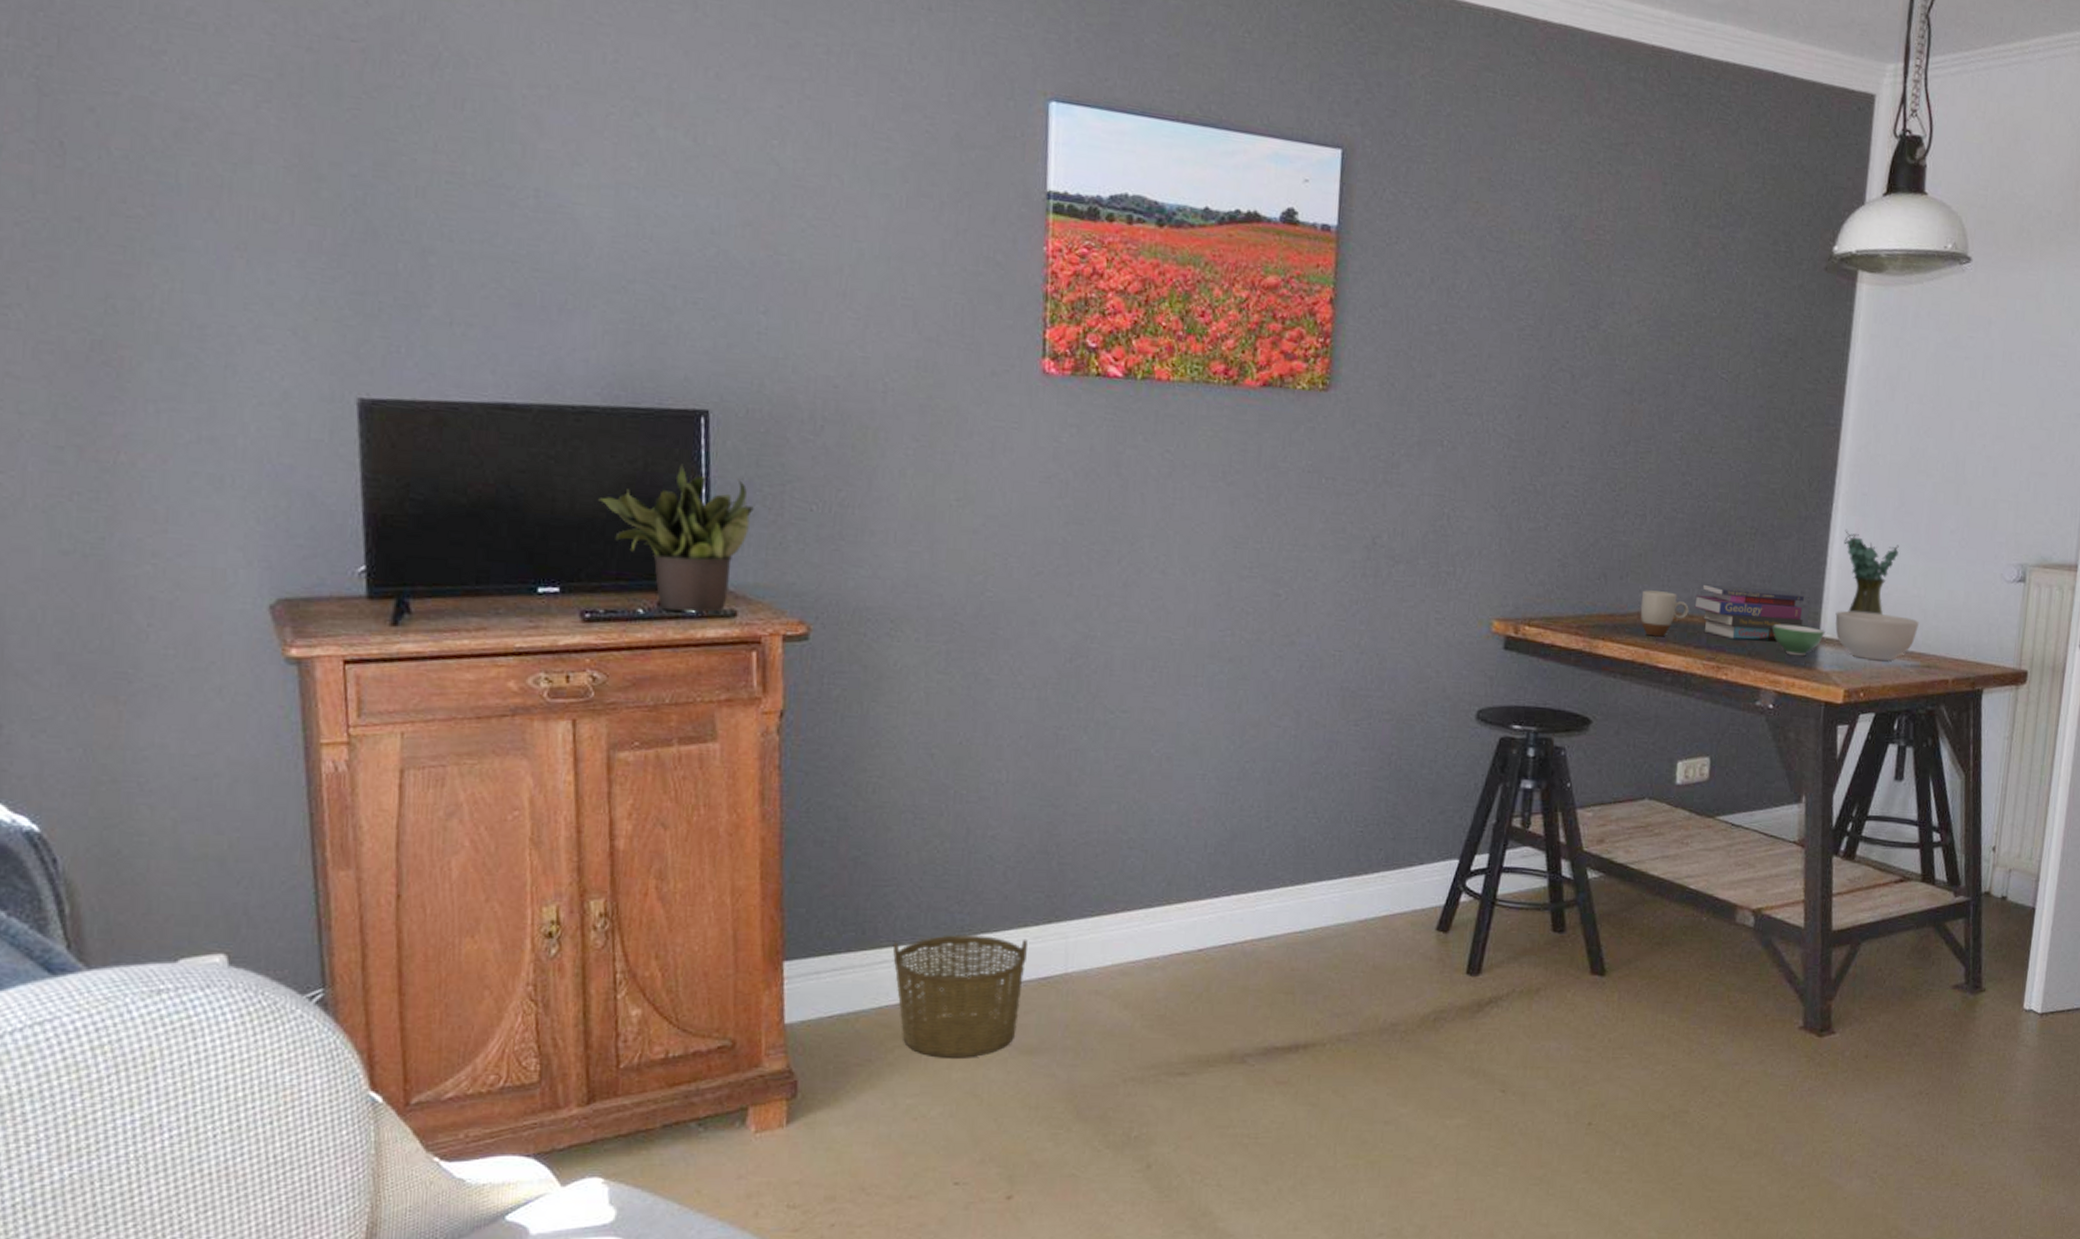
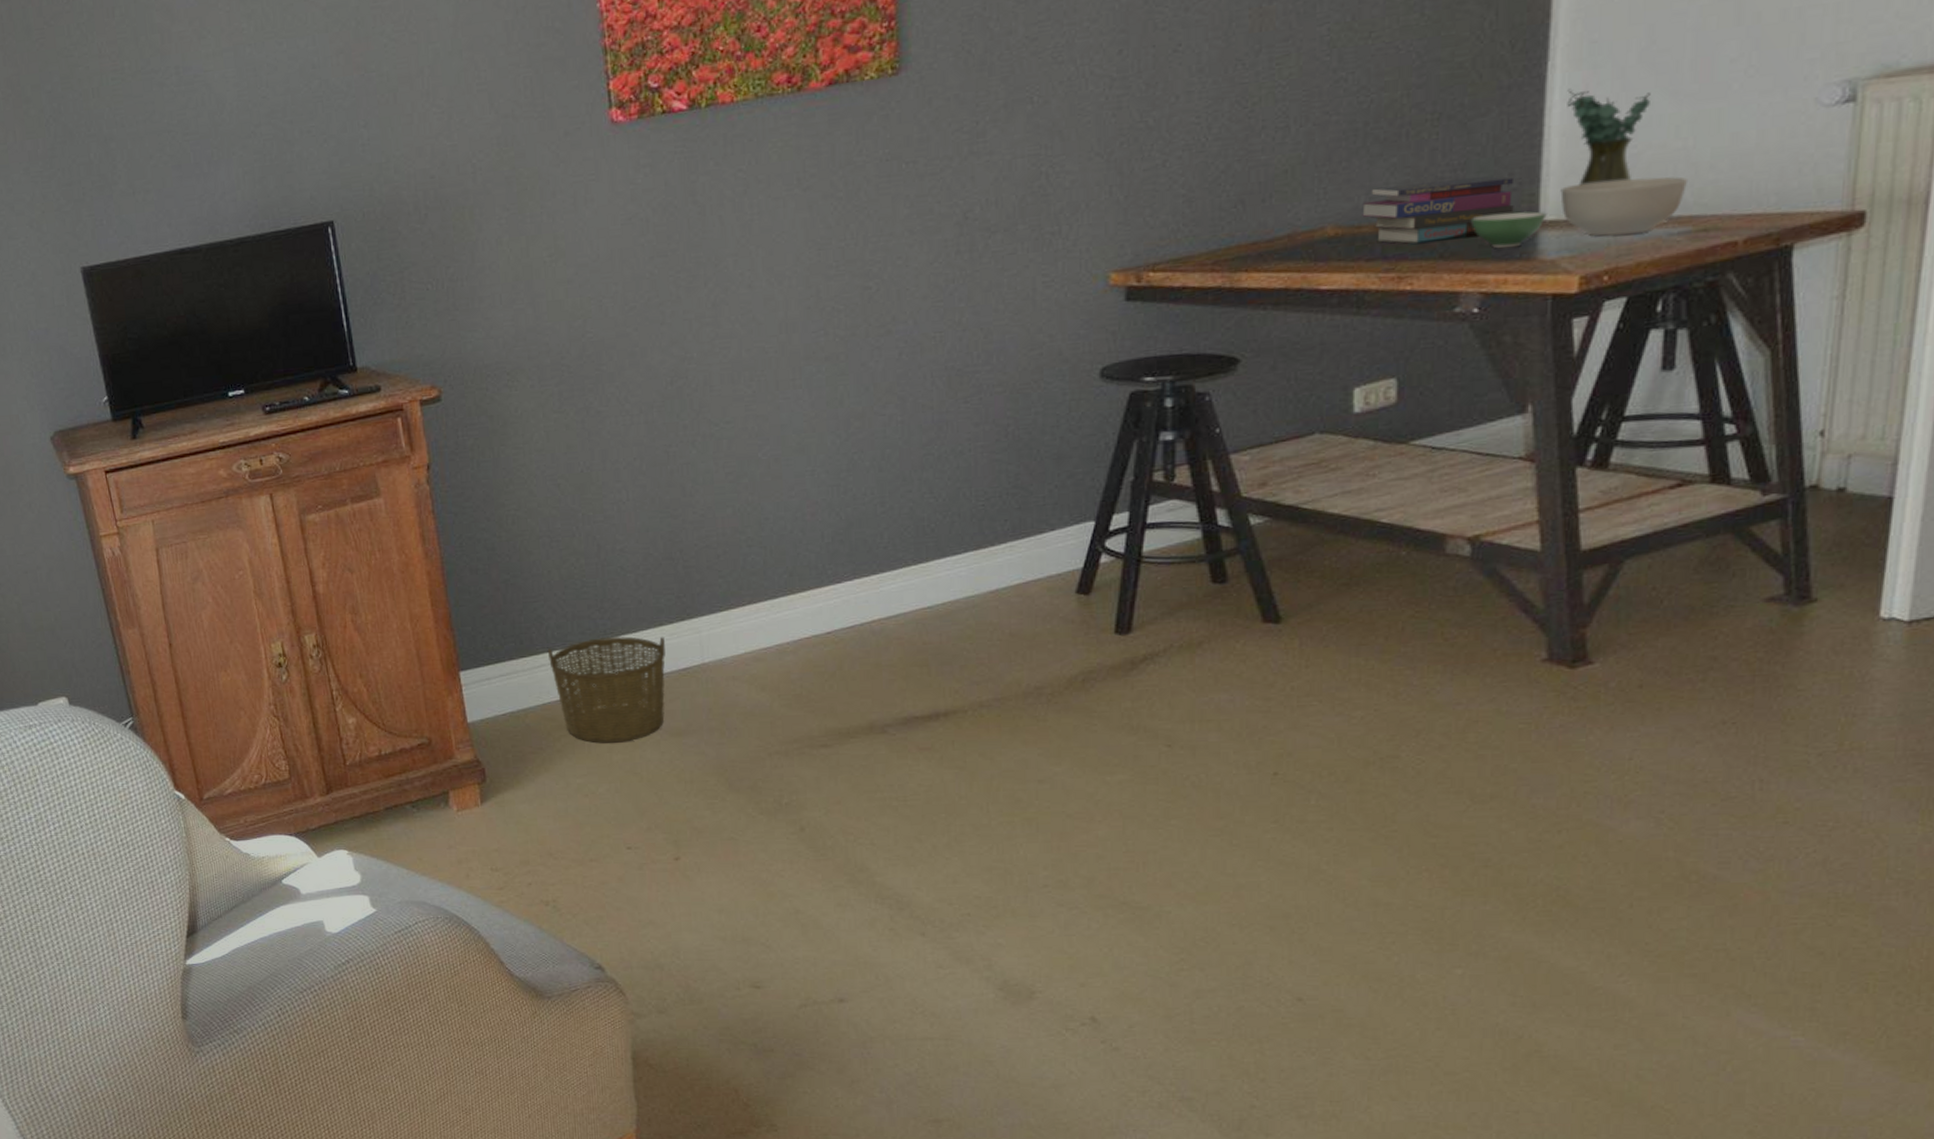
potted plant: present [597,463,755,612] -> none [260,270,382,395]
mug: present [1640,590,1689,637] -> none [1291,205,1355,258]

